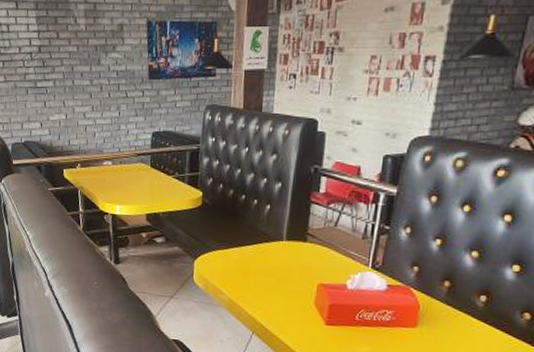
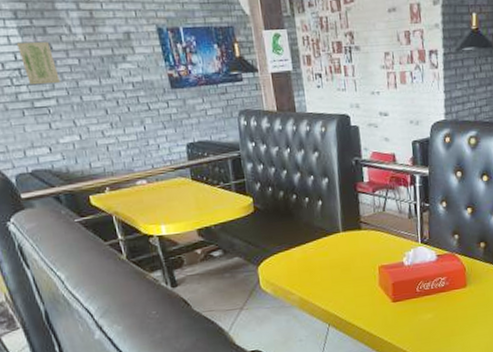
wall art: none [33,30,60,68] -> present [16,41,60,85]

